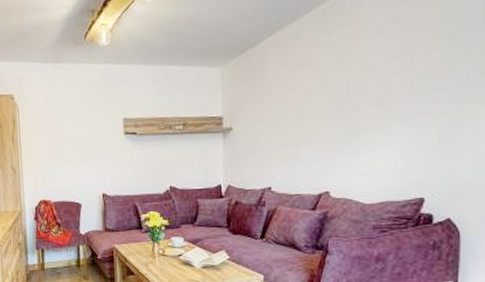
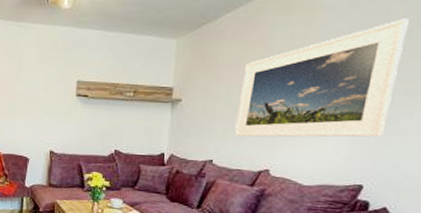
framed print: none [290,27,448,161] -> present [234,18,409,138]

